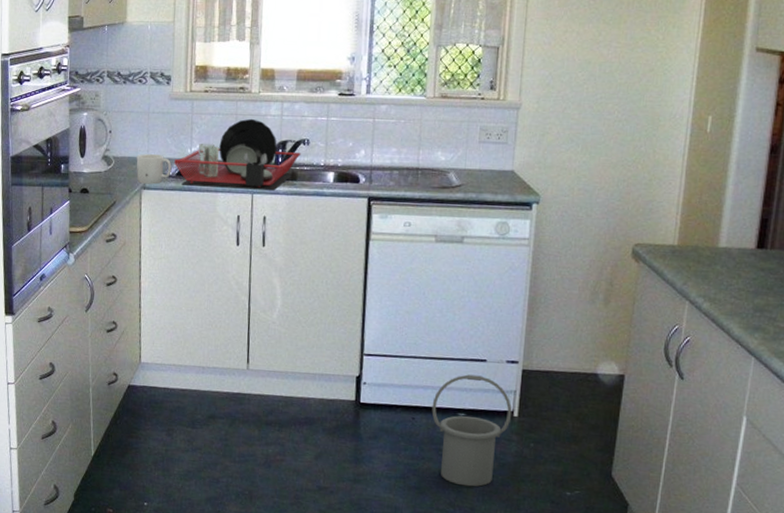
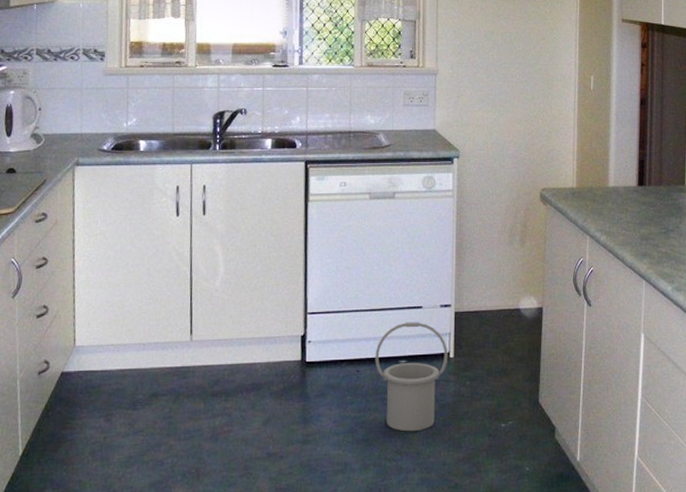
mug: present [136,154,172,185] -> none [68,130,107,160]
dish rack: present [174,118,301,191] -> none [110,91,239,161]

